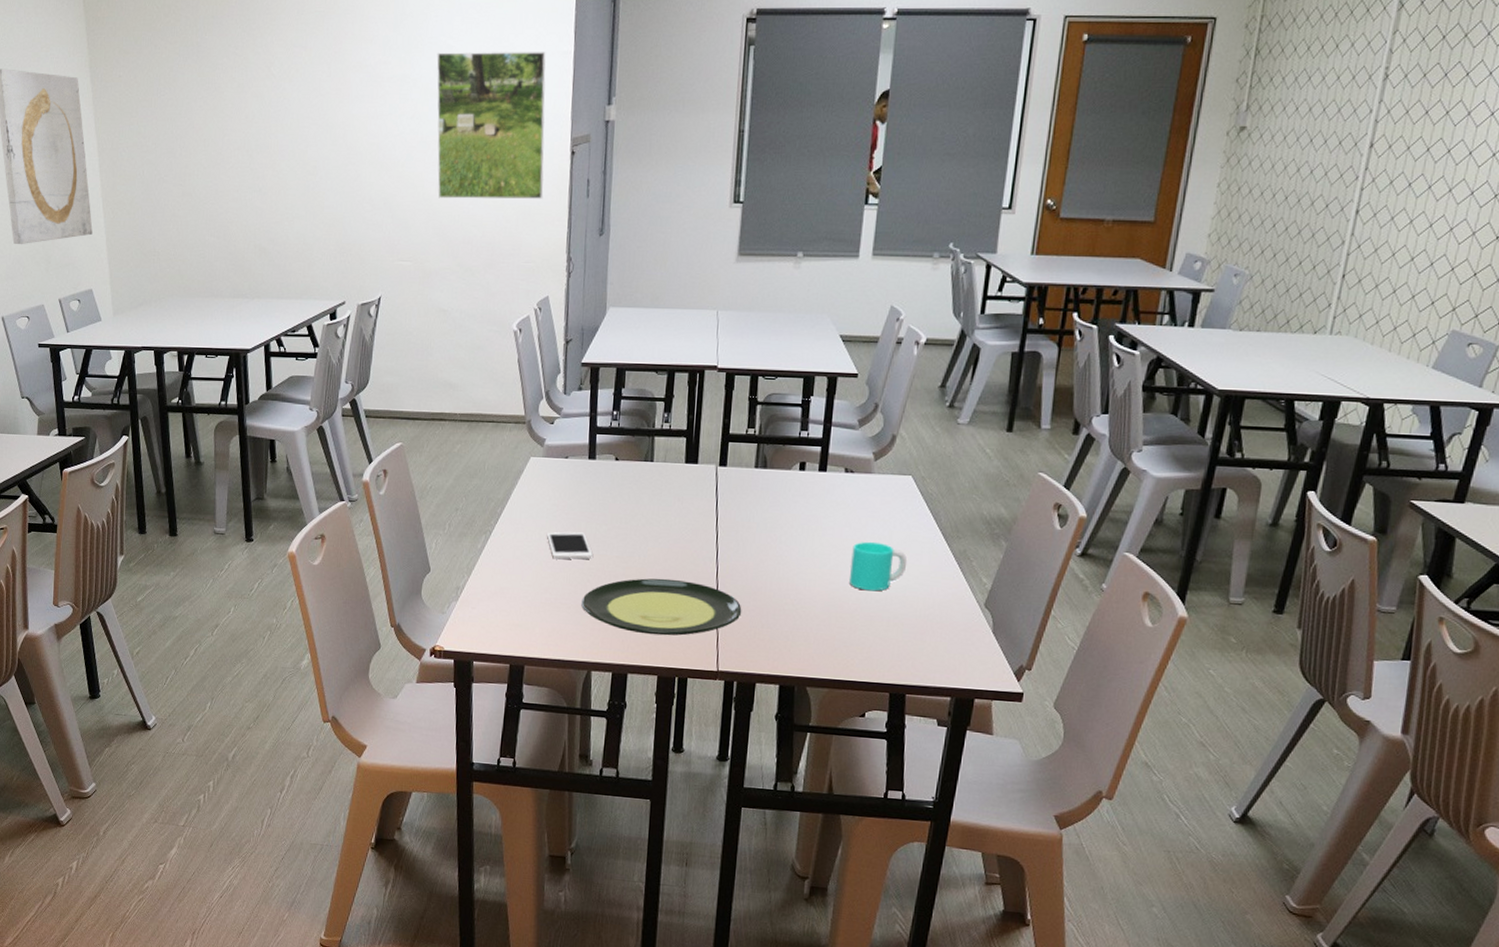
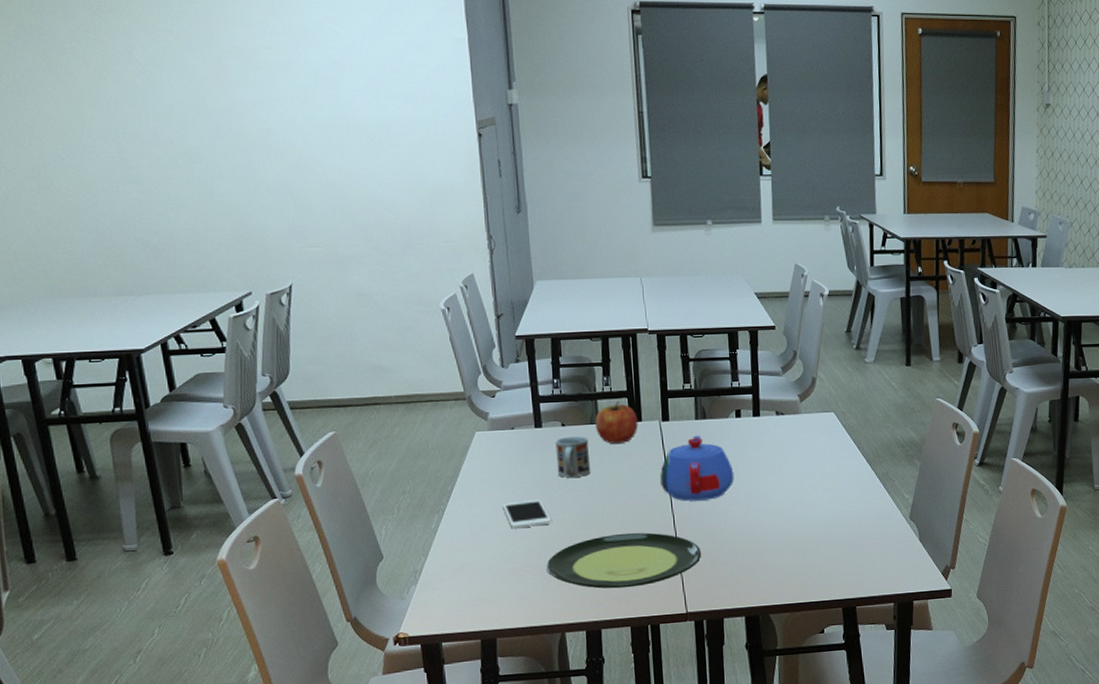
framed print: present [437,52,546,200] -> none [323,38,455,183]
cup: none [605,471,640,515] -> present [555,435,591,478]
fruit: none [648,439,694,485] -> present [594,401,638,445]
teapot: none [708,485,789,556] -> present [660,435,734,502]
cup: present [850,541,908,591] -> none [792,474,841,519]

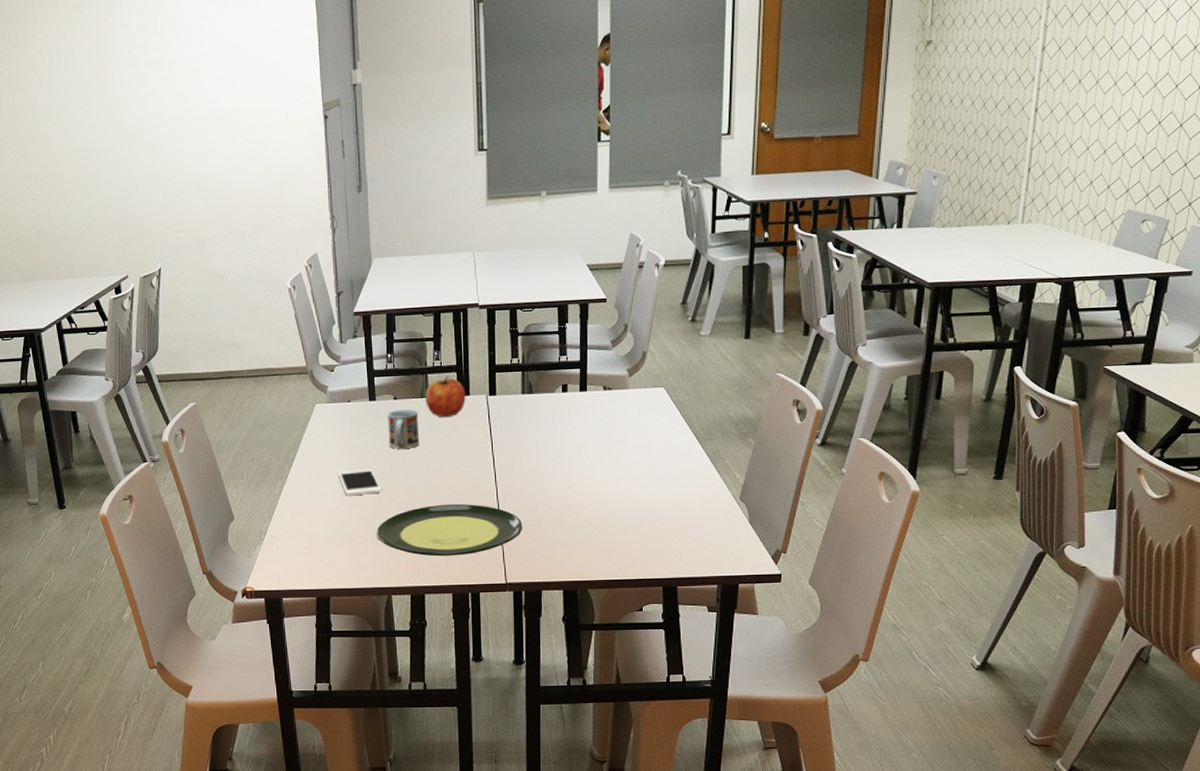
teapot: present [660,435,734,502] -> none [485,409,558,475]

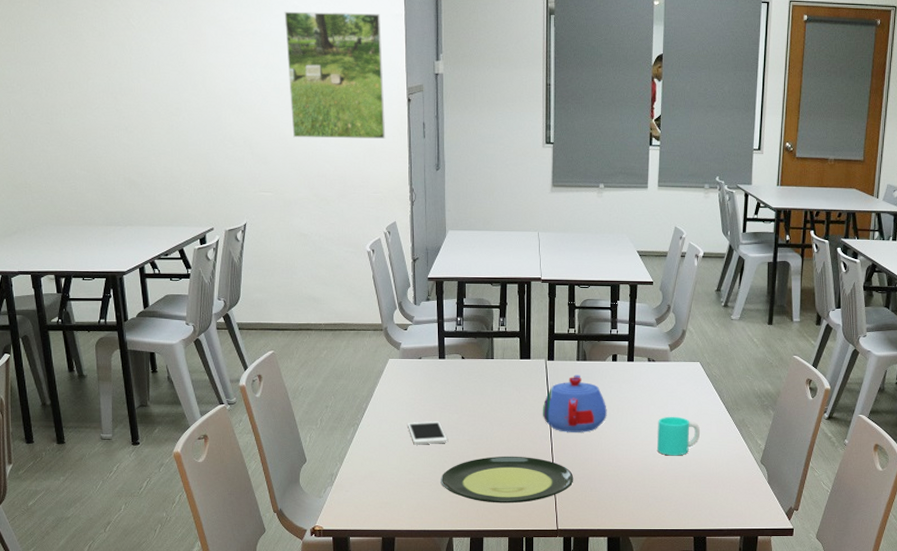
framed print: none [189,24,303,171] -> present [284,11,386,139]
cup: present [388,409,420,449] -> none [455,368,484,404]
fruit: present [424,375,466,418] -> none [490,340,527,378]
teapot: none [485,409,558,475] -> present [543,375,607,432]
cup: none [617,451,667,496] -> present [657,416,701,456]

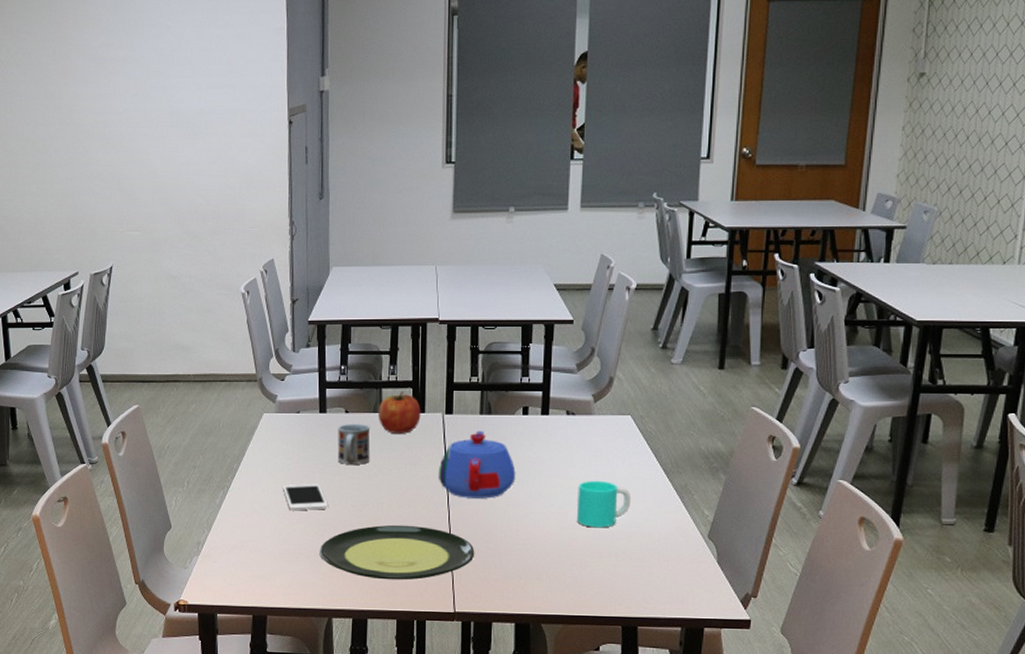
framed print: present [284,11,386,139] -> none [156,29,264,170]
cup: none [455,368,484,404] -> present [337,423,370,465]
fruit: none [490,340,527,378] -> present [377,390,421,435]

